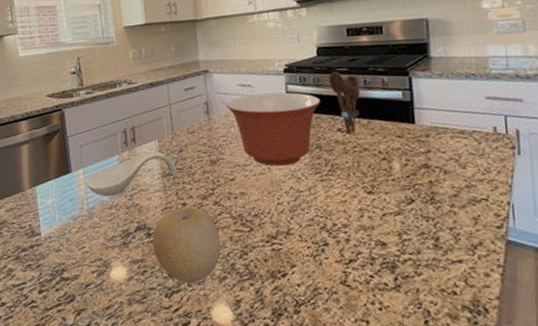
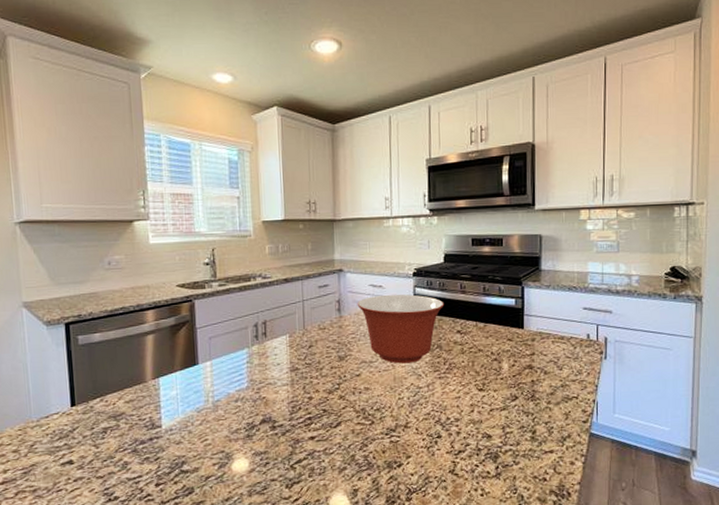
spoon rest: present [85,151,179,197] -> none [212,346,307,389]
fruit: present [152,207,221,283] -> none [276,401,343,474]
utensil holder: present [328,71,360,135] -> none [453,278,480,337]

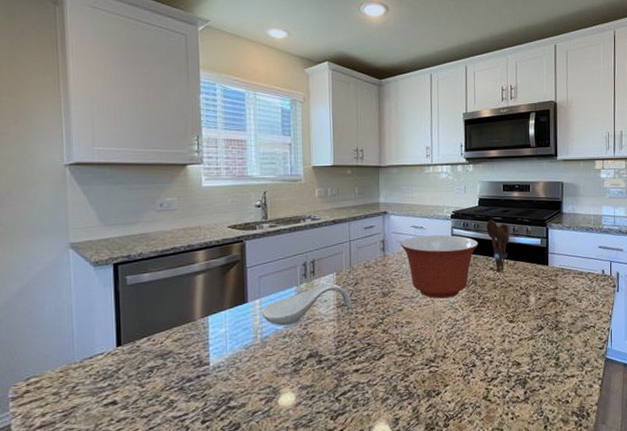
spoon rest: none [212,346,307,389] -> present [261,283,353,326]
utensil holder: none [453,278,480,337] -> present [486,220,510,274]

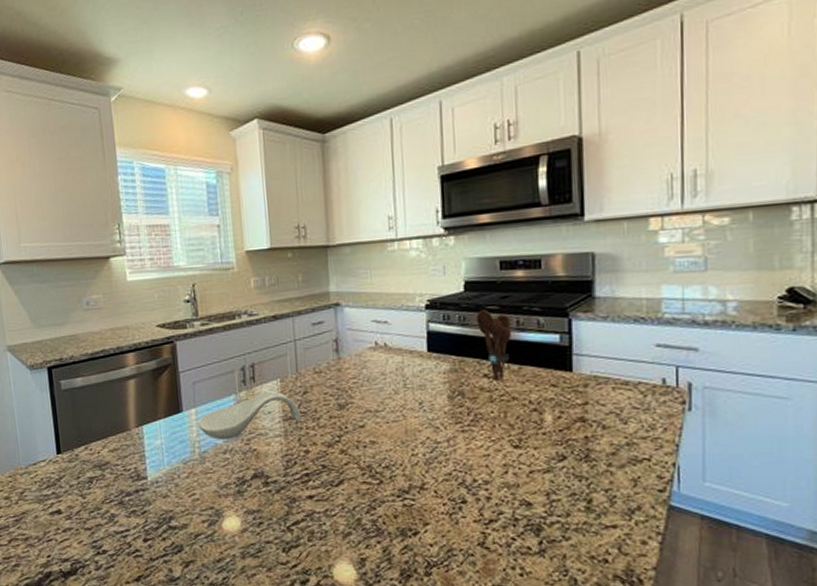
mixing bowl: present [400,235,479,299] -> none [358,331,466,414]

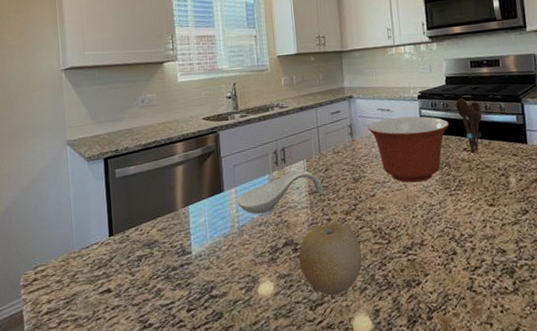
fruit: none [270,455,347,538] -> present [298,222,362,296]
mixing bowl: none [358,331,466,414] -> present [367,116,450,183]

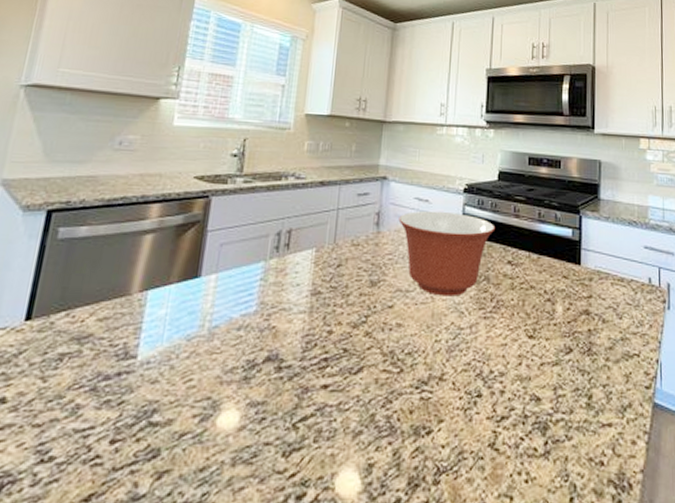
spoon rest: present [237,170,324,214] -> none [215,262,331,313]
fruit: present [298,222,362,296] -> none [280,337,365,438]
utensil holder: present [455,98,482,154] -> none [506,199,535,270]

